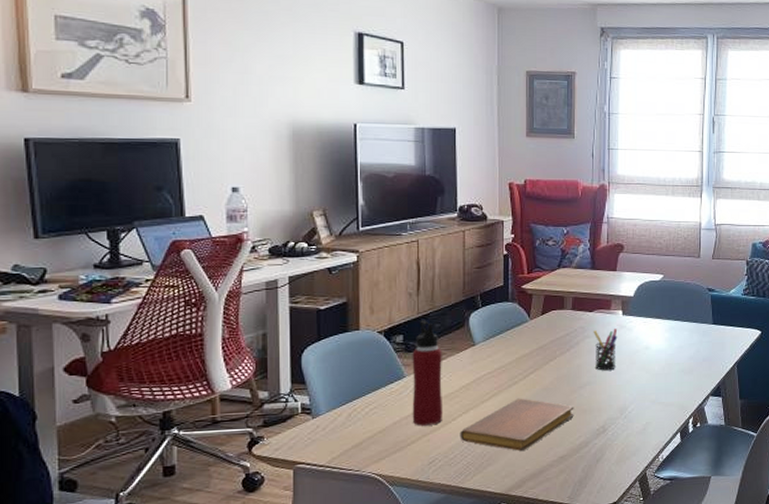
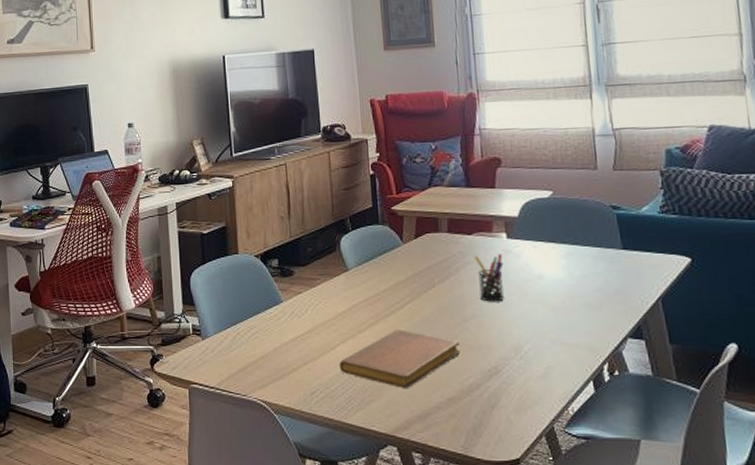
water bottle: present [412,320,443,426] -> none [287,244,322,354]

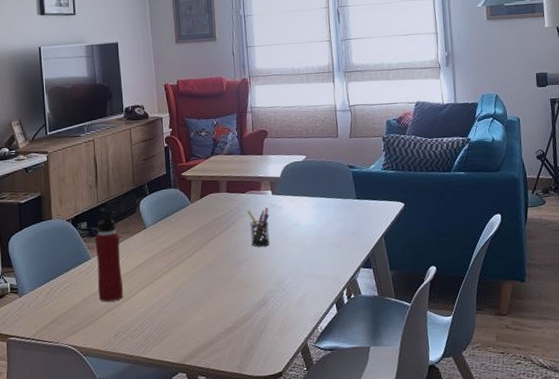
water bottle: none [287,244,322,354] -> present [95,208,124,302]
notebook: present [339,329,461,388] -> none [138,274,236,324]

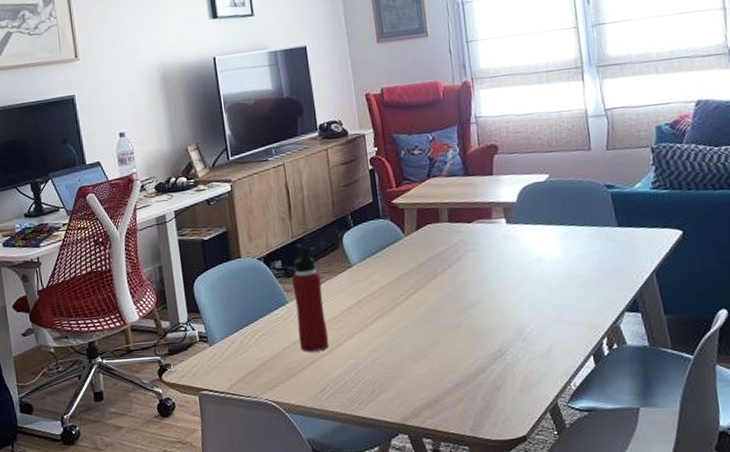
pen holder: present [247,208,270,247] -> none [475,239,505,288]

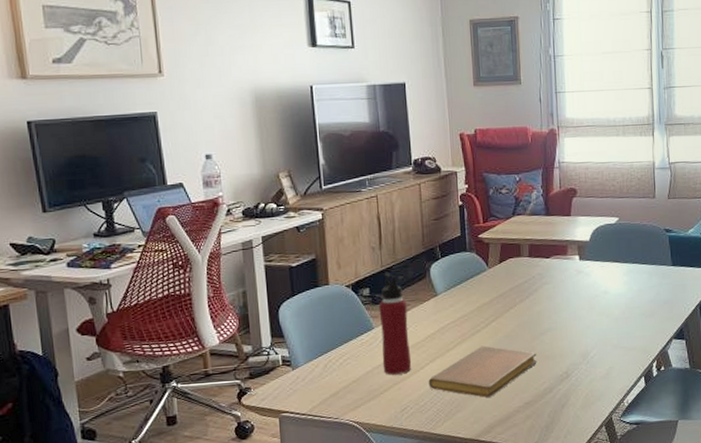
notebook: none [347,320,466,378] -> present [428,345,537,398]

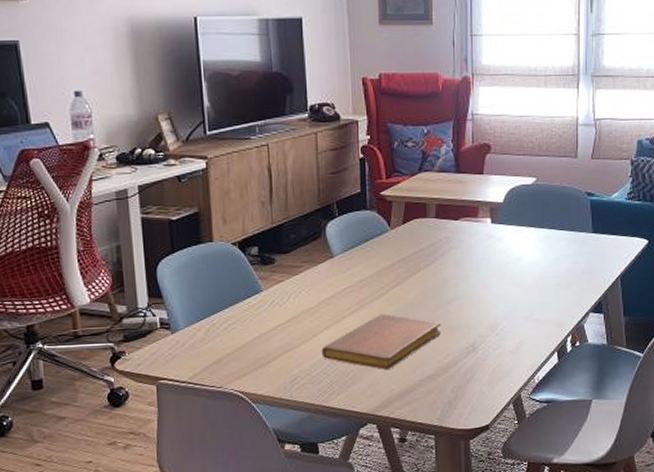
water bottle: present [378,273,412,375] -> none [268,230,304,343]

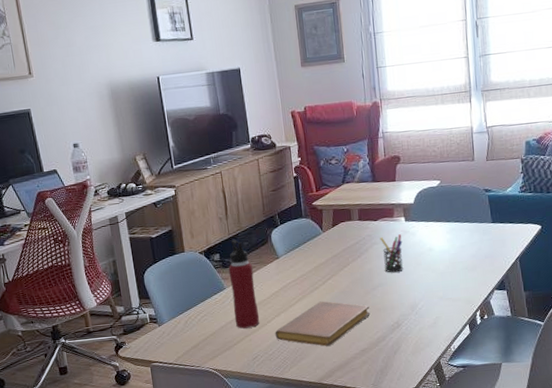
water bottle: none [268,230,304,343] -> present [228,239,260,329]
pen holder: none [459,238,487,285] -> present [380,234,403,273]

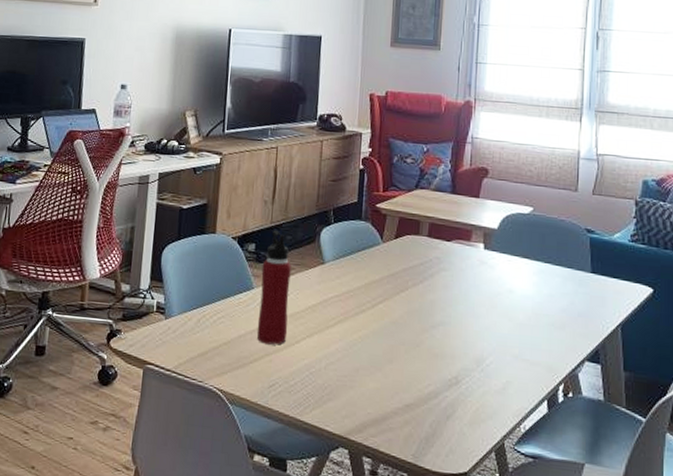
notebook: present [275,301,370,346] -> none [302,329,425,390]
pen holder: present [380,234,403,273] -> none [450,263,478,312]

